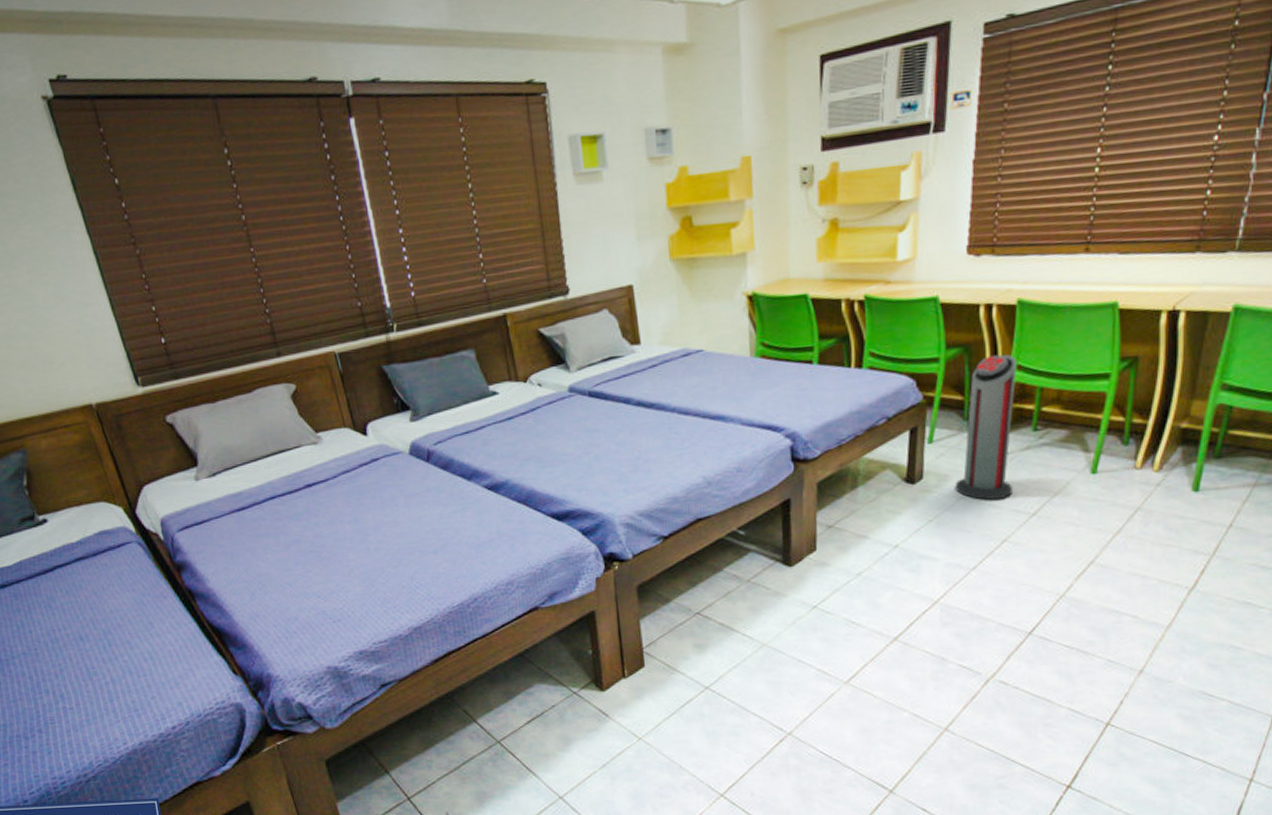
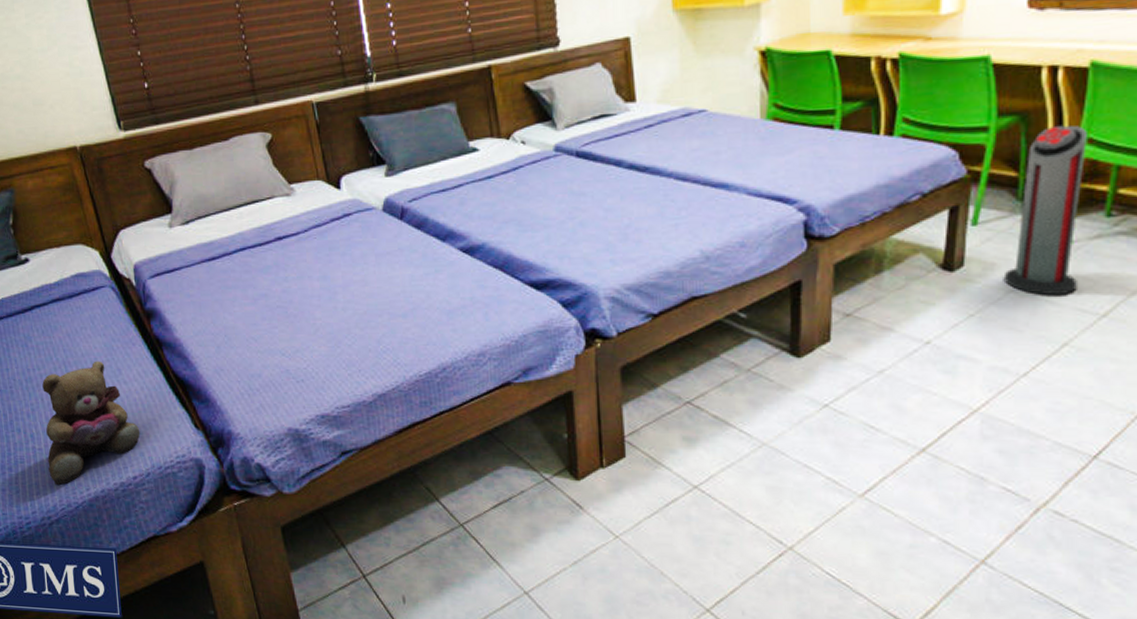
teddy bear: none [69,616,177,743] -> present [42,361,141,486]

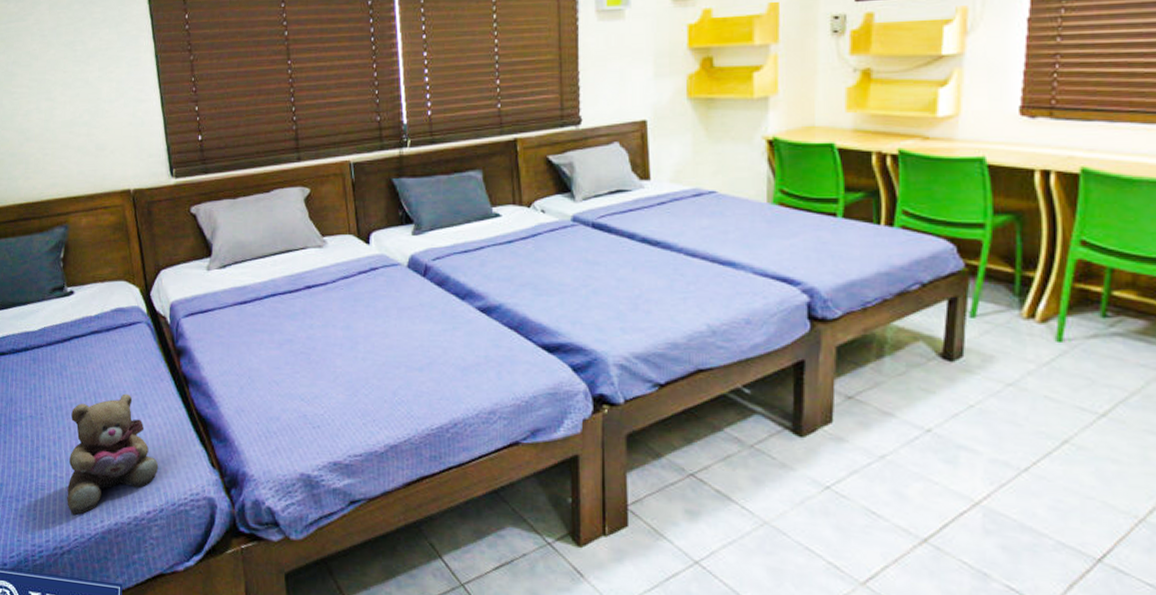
air purifier: present [1003,125,1087,296] -> none [1002,226,1081,393]

